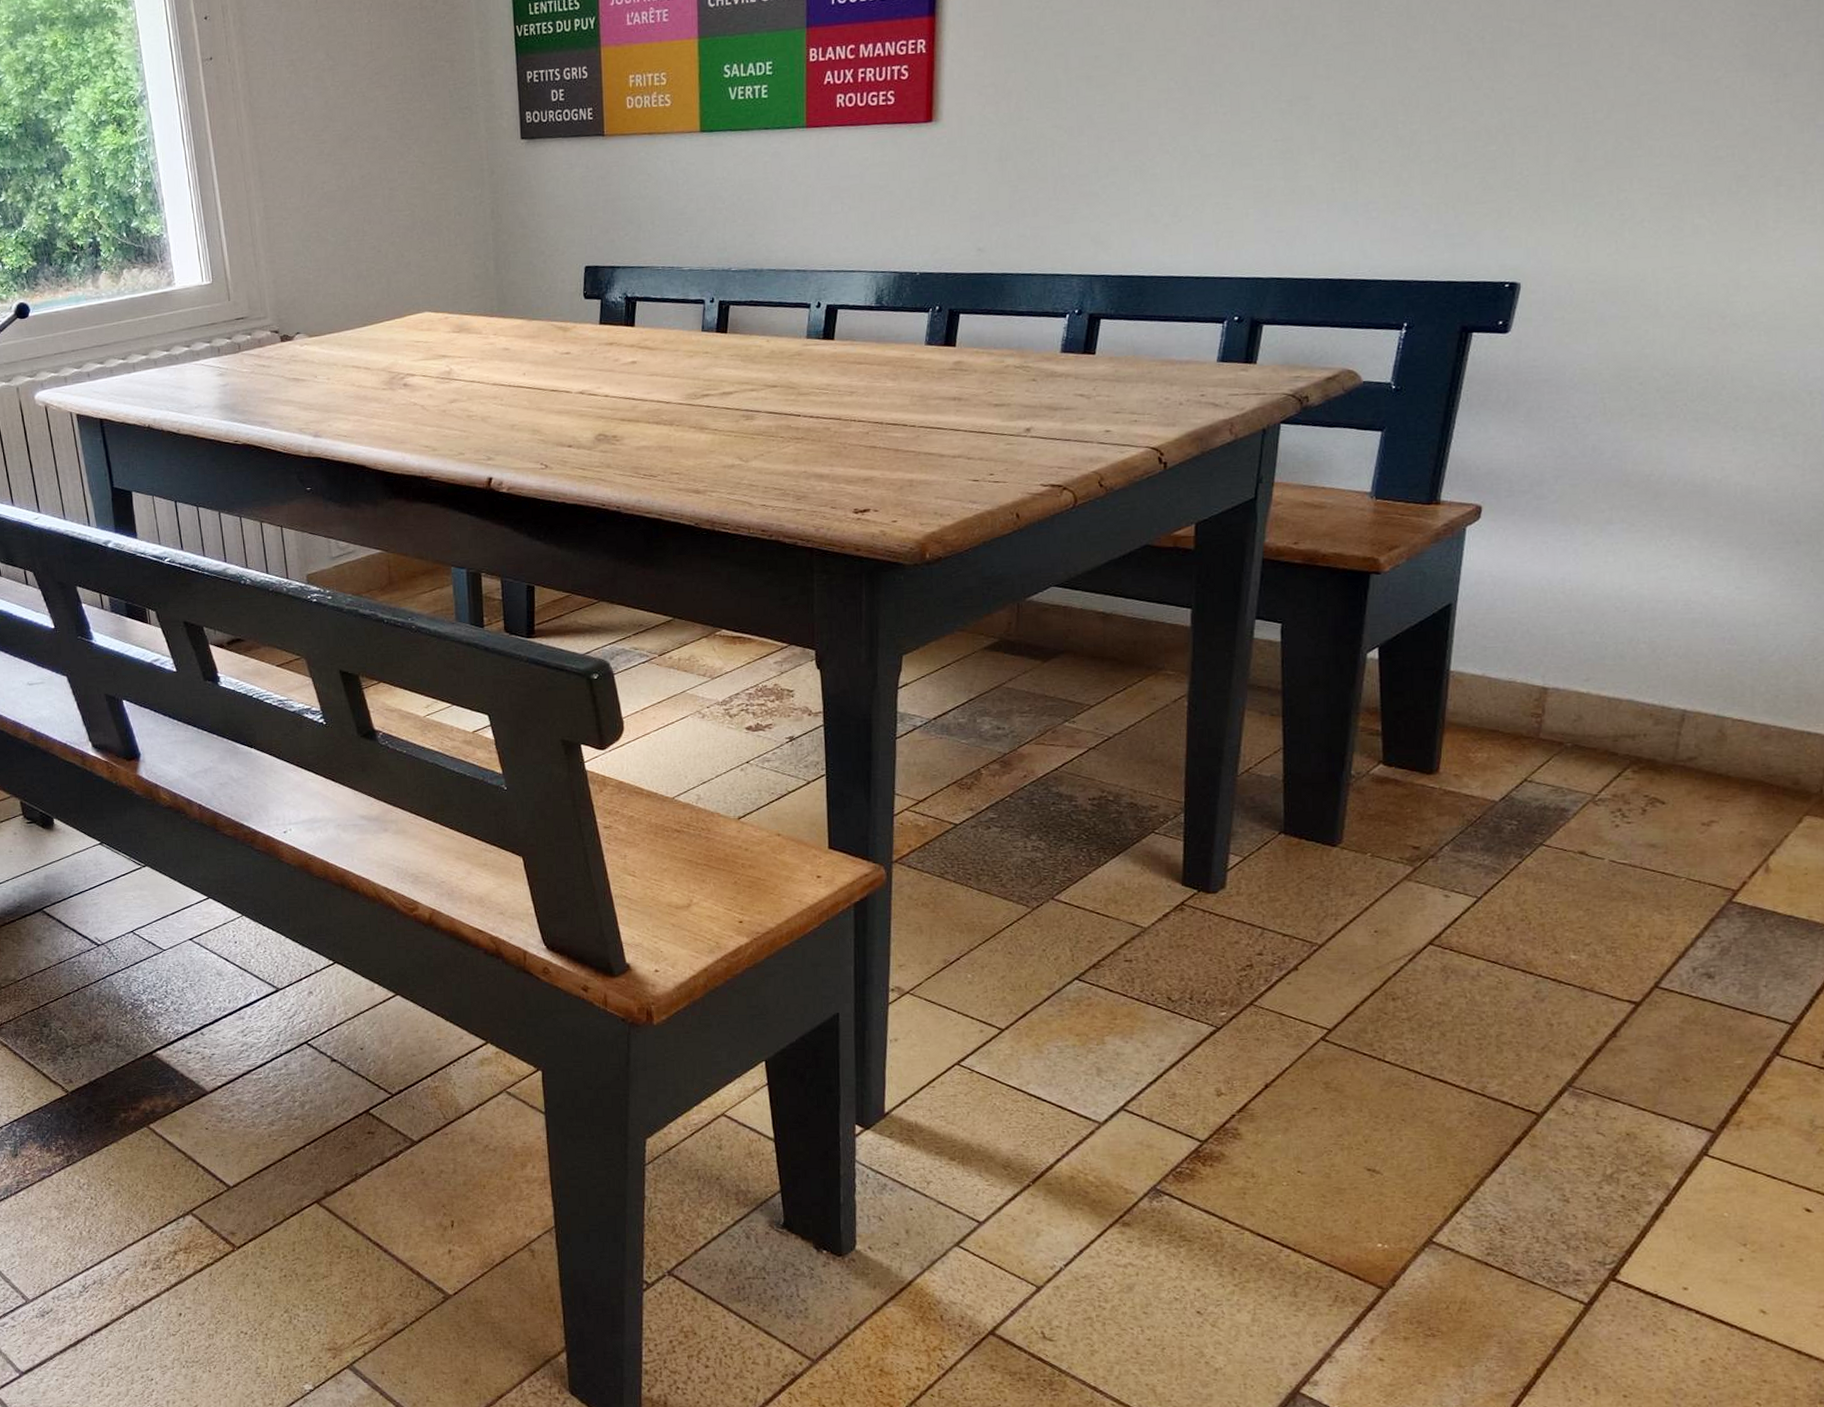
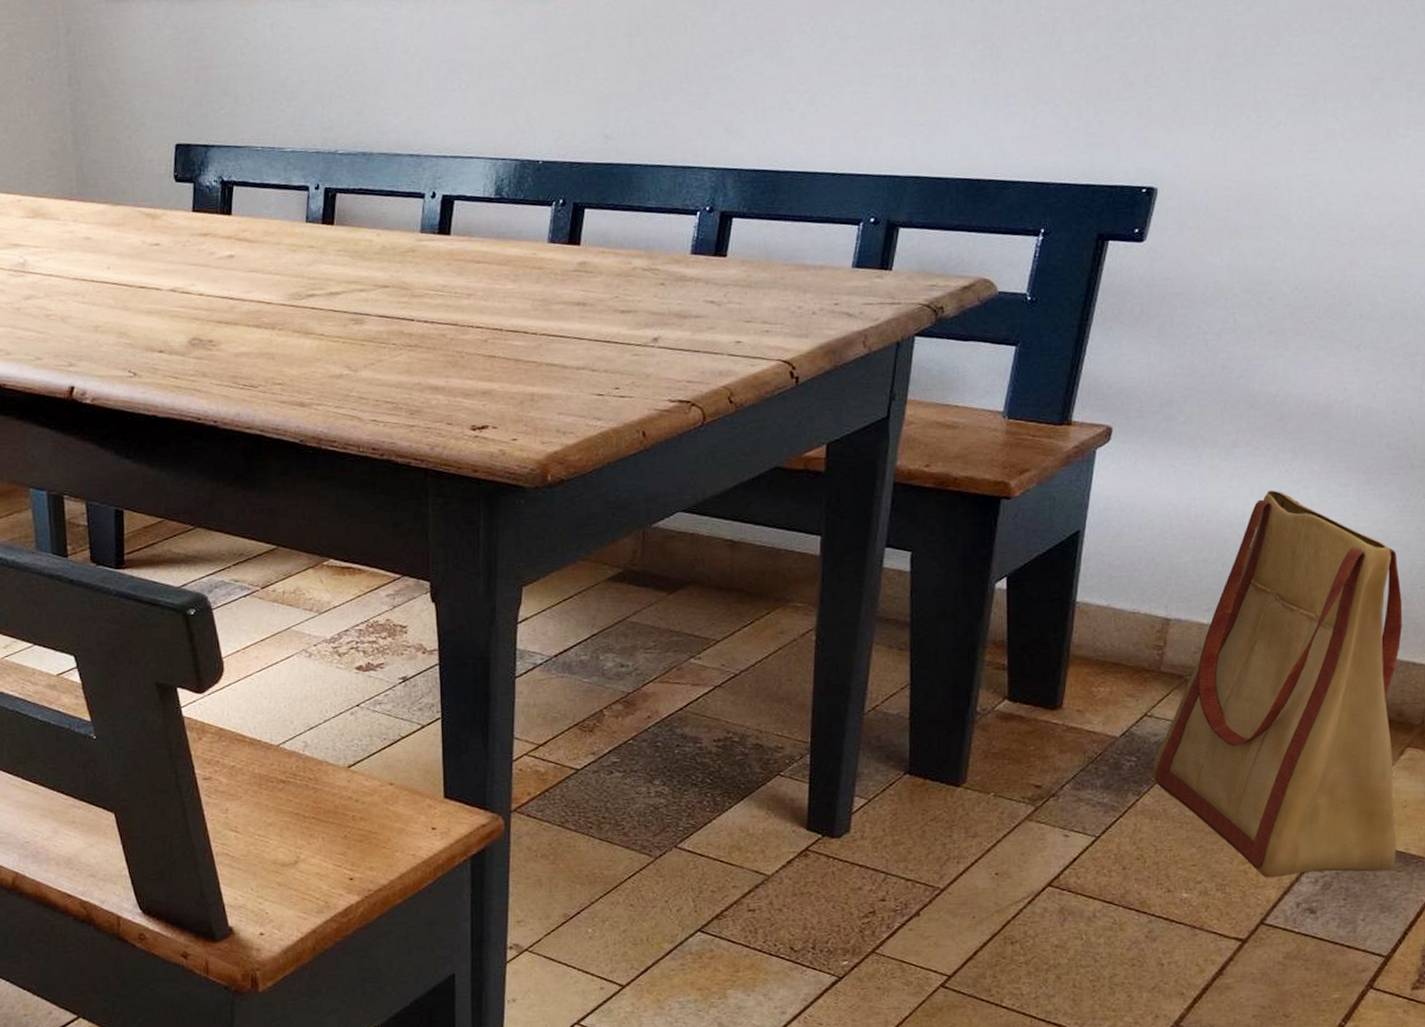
shopping bag: none [1533,564,1799,942] -> present [1151,490,1403,878]

